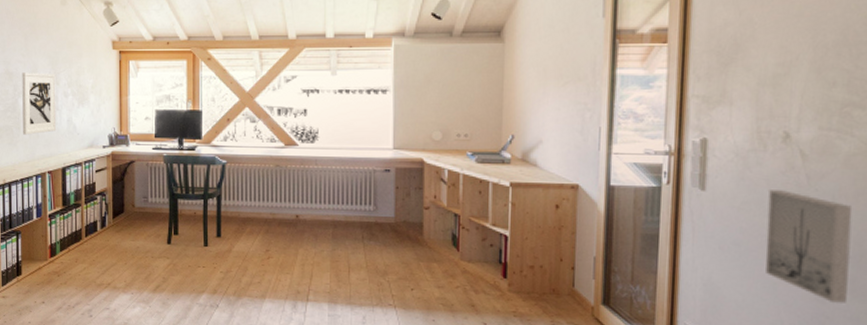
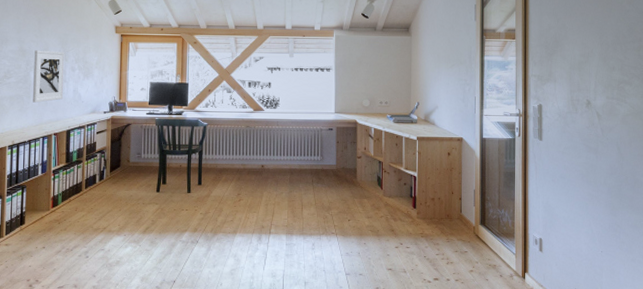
wall art: present [765,190,853,303] -> none [580,139,629,215]

